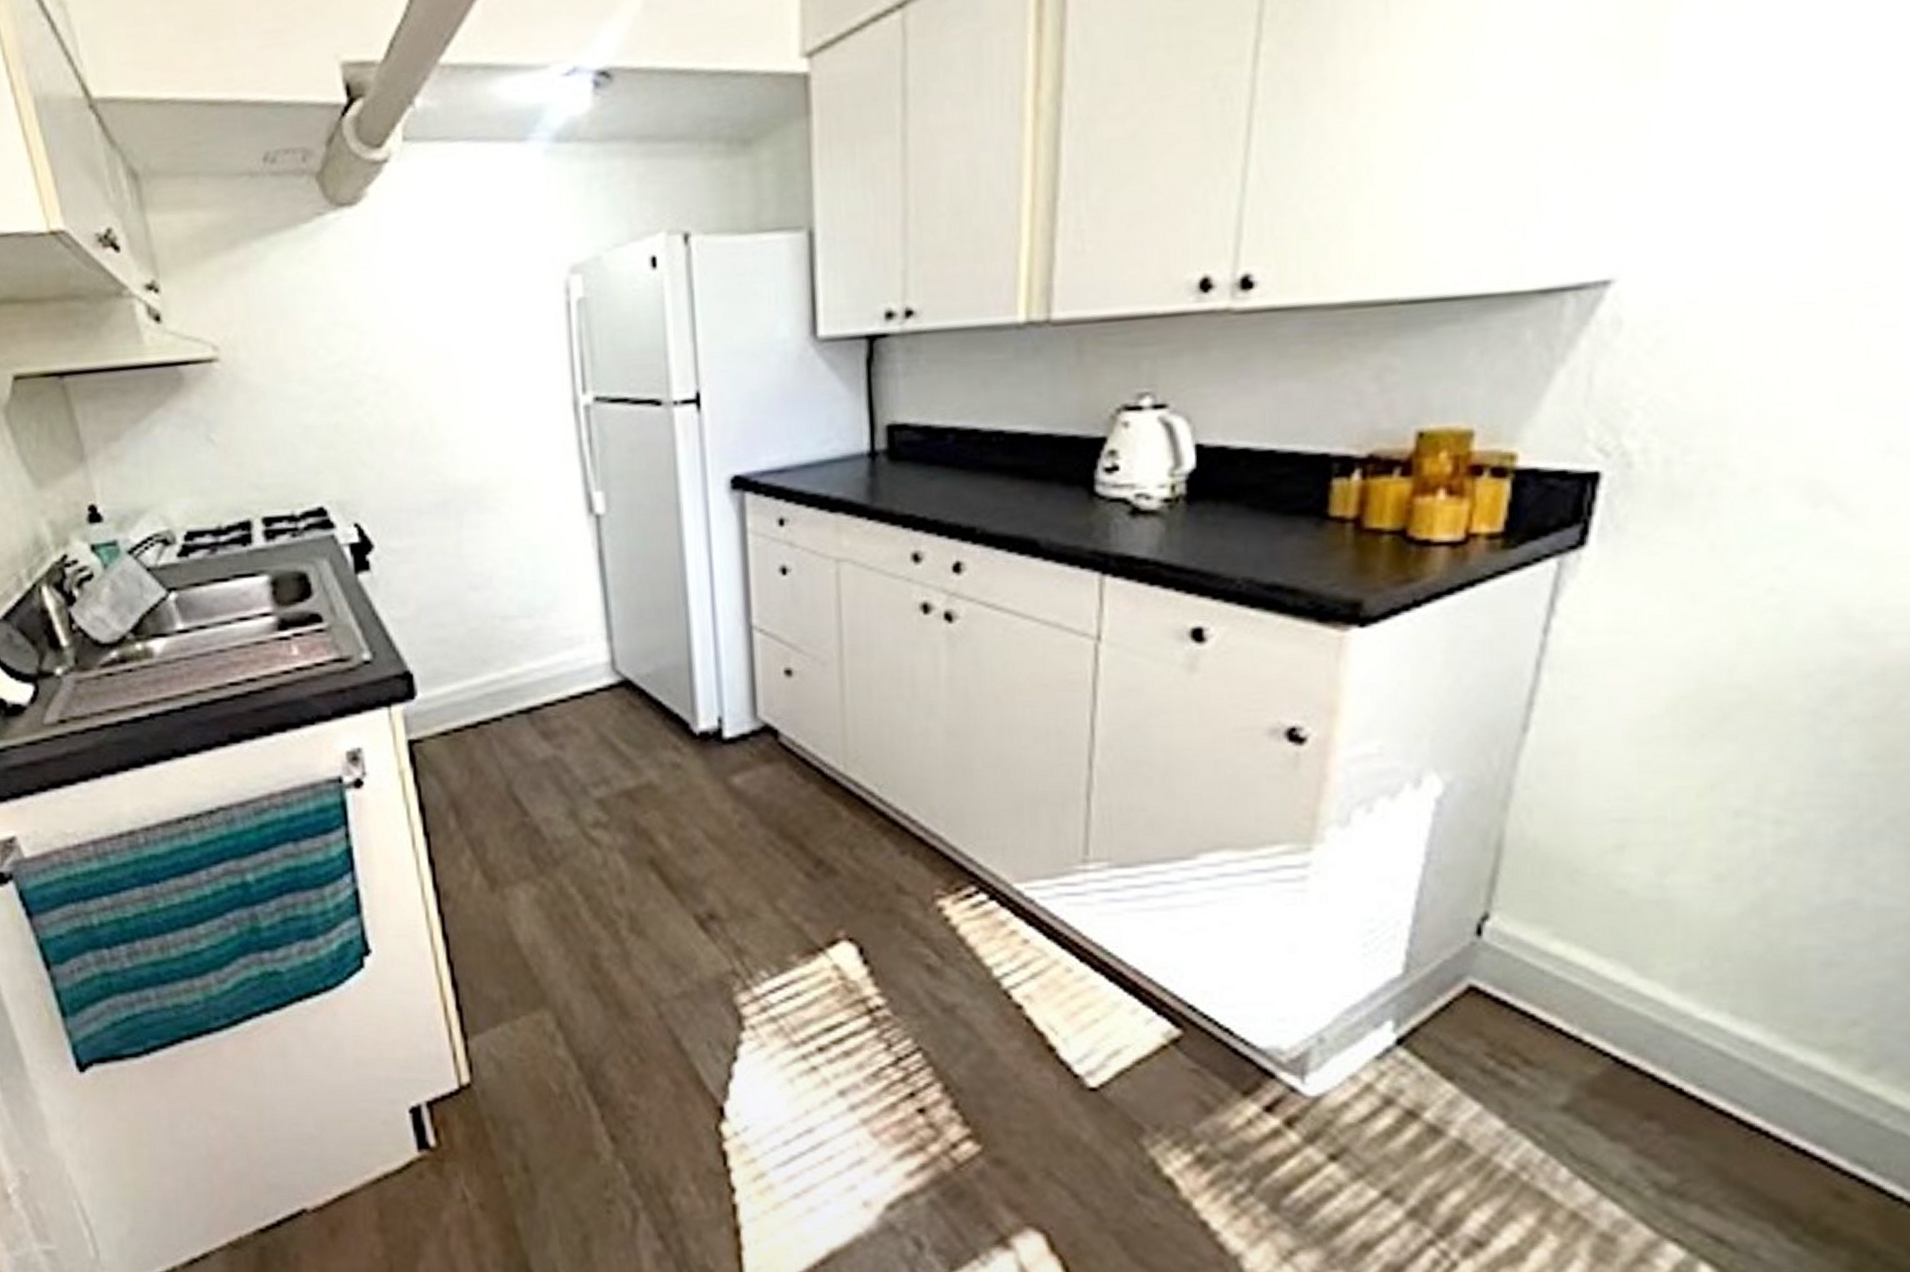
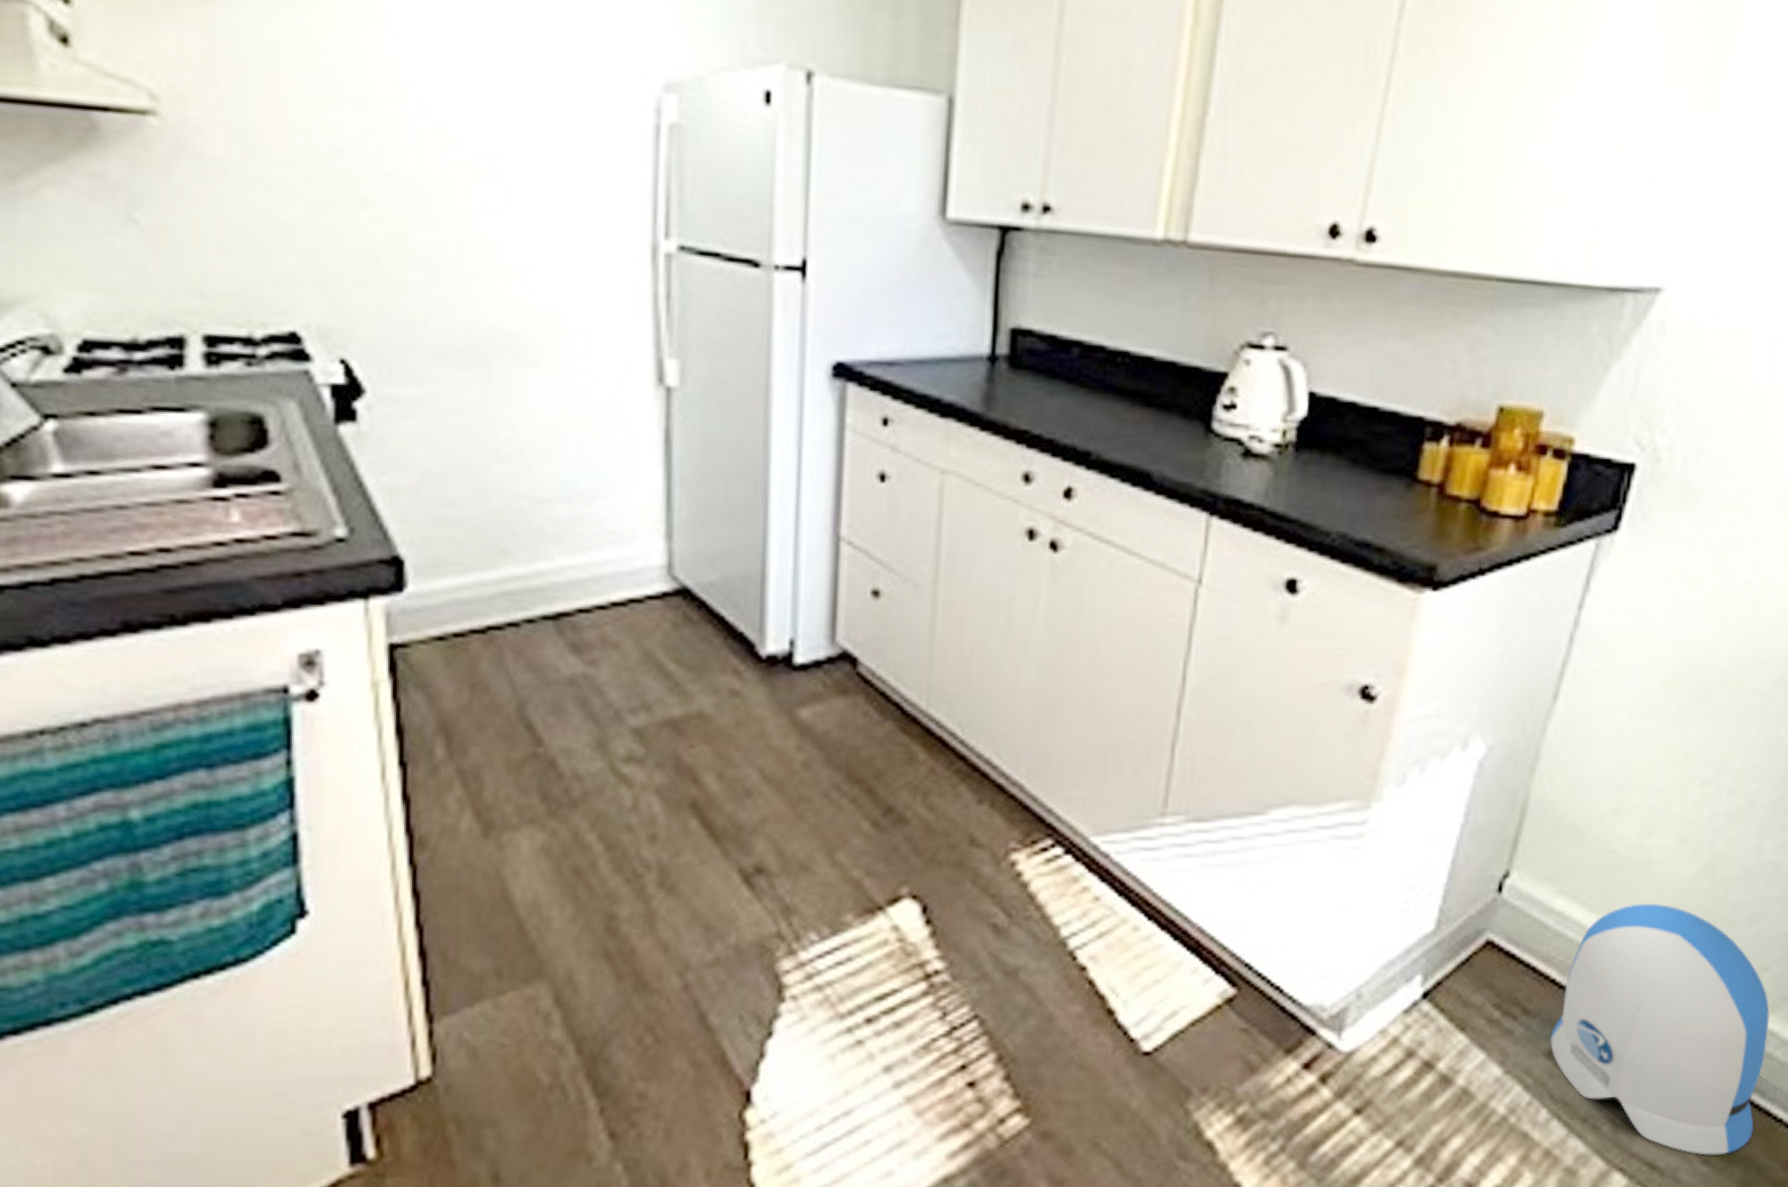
sun visor: none [1561,947,1869,1233] -> present [1549,903,1770,1155]

